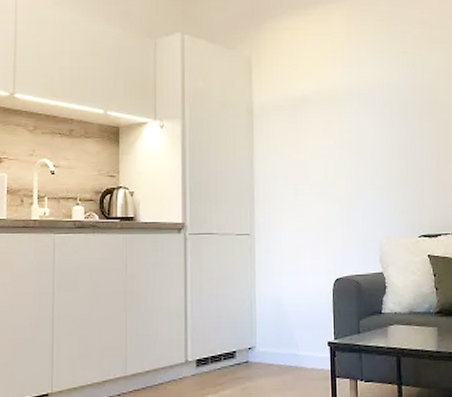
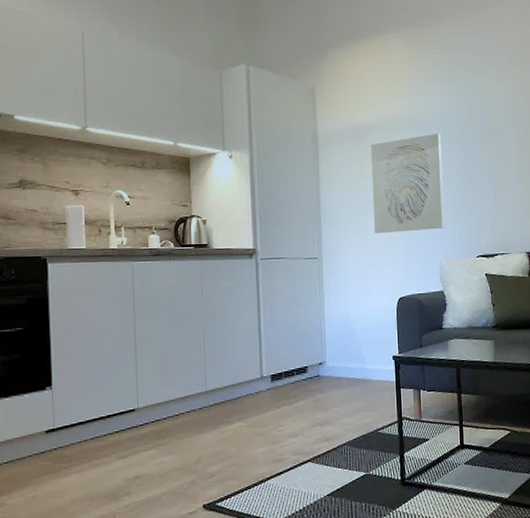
wall art: none [308,106,386,210] -> present [370,133,445,234]

